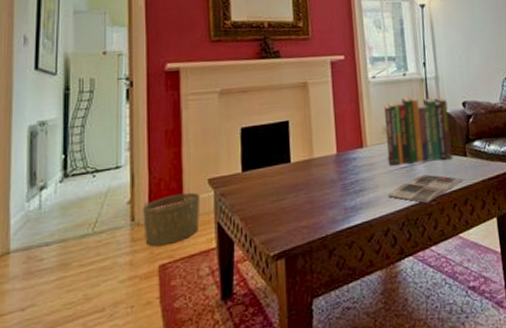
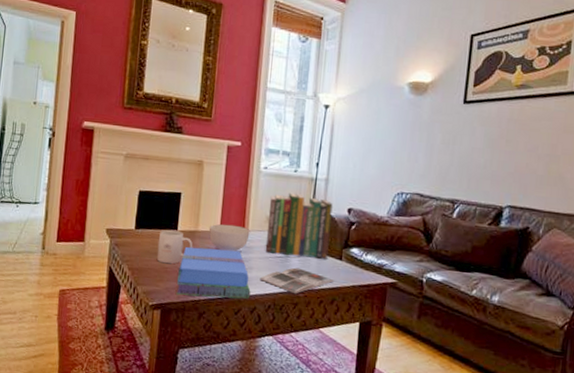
basket: present [142,192,201,247] -> none [51,235,99,275]
mug: none [270,163,311,204] -> present [156,230,193,264]
books: none [298,170,381,237] -> present [175,246,251,299]
bowl: none [324,143,370,176] -> present [209,224,250,252]

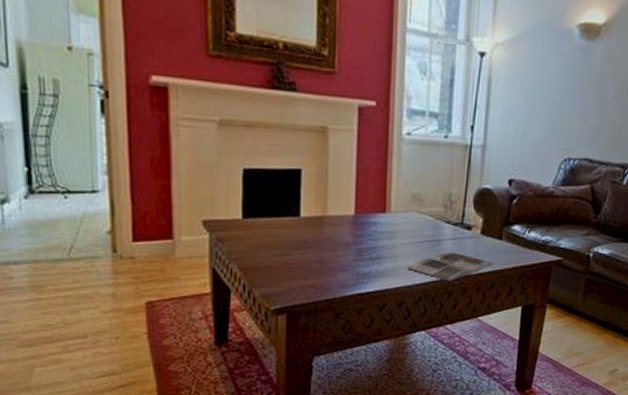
mug: present [156,230,193,264] -> none [275,217,322,259]
books: present [175,246,251,299] -> none [303,236,397,295]
bowl: present [209,224,250,252] -> none [340,205,393,239]
books: present [265,192,333,259] -> none [412,163,491,240]

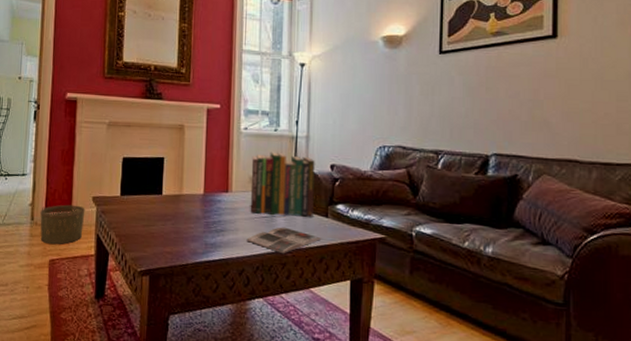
basket: none [124,231,193,283] -> present [39,204,85,245]
books: none [412,163,491,240] -> present [250,152,315,217]

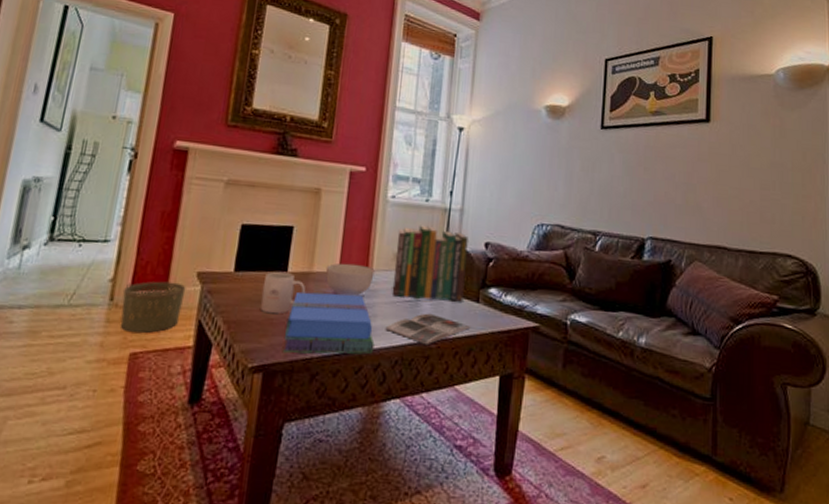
mug: none [143,195,178,229] -> present [260,272,306,314]
books: none [163,210,238,262] -> present [282,291,375,355]
bowl: none [193,186,234,214] -> present [325,263,375,296]

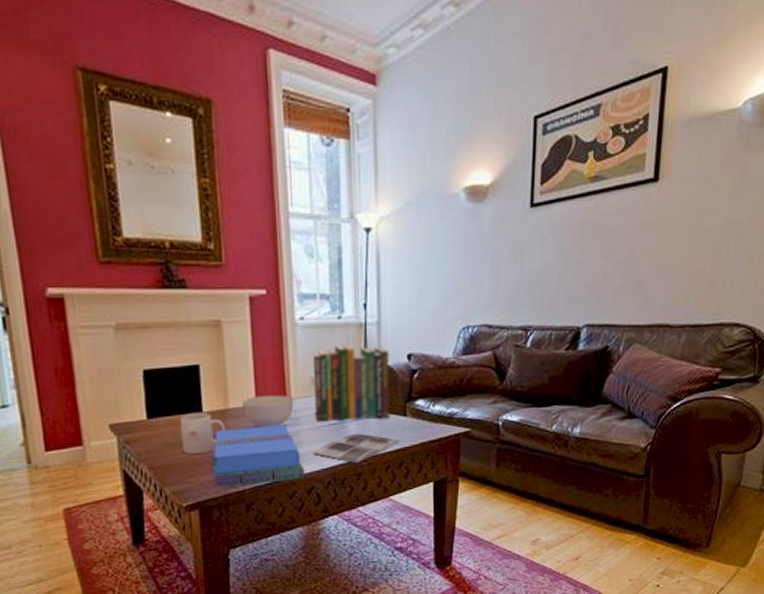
basket: present [120,281,186,334] -> none [37,437,103,491]

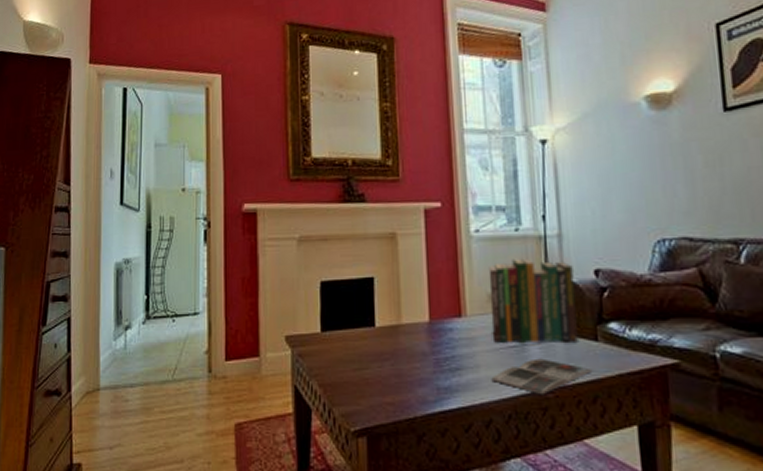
mug: present [179,413,226,455] -> none [352,328,398,373]
books: present [212,425,305,489] -> none [382,344,482,414]
bowl: present [242,394,294,429] -> none [415,311,470,348]

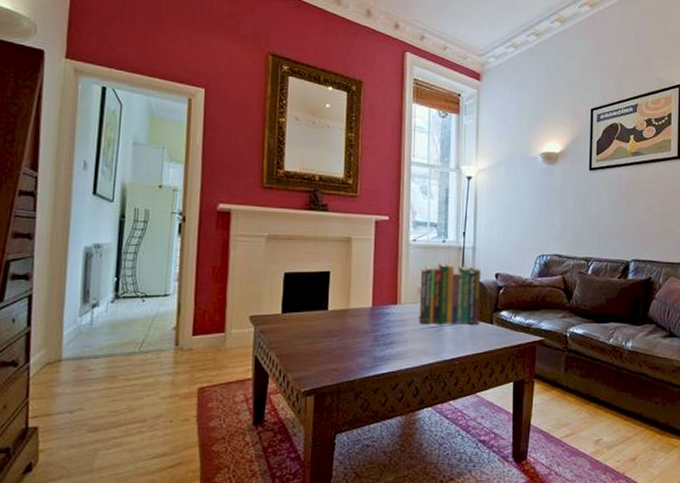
magazine: present [491,358,593,395] -> none [415,336,488,362]

